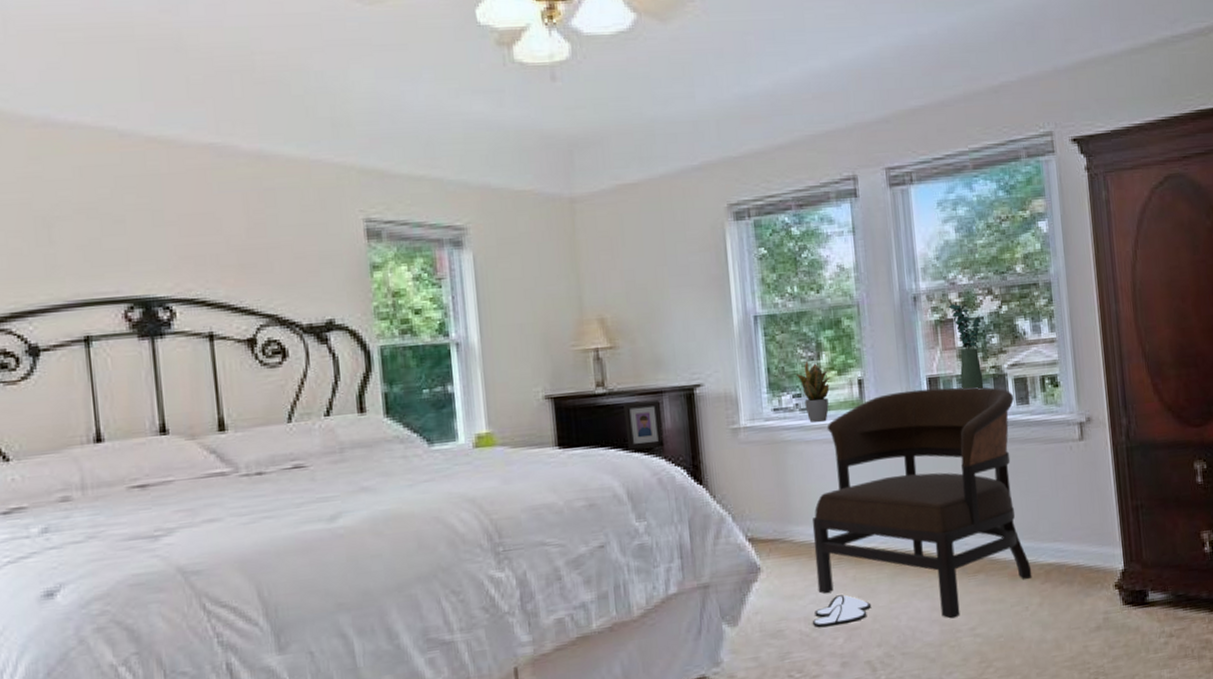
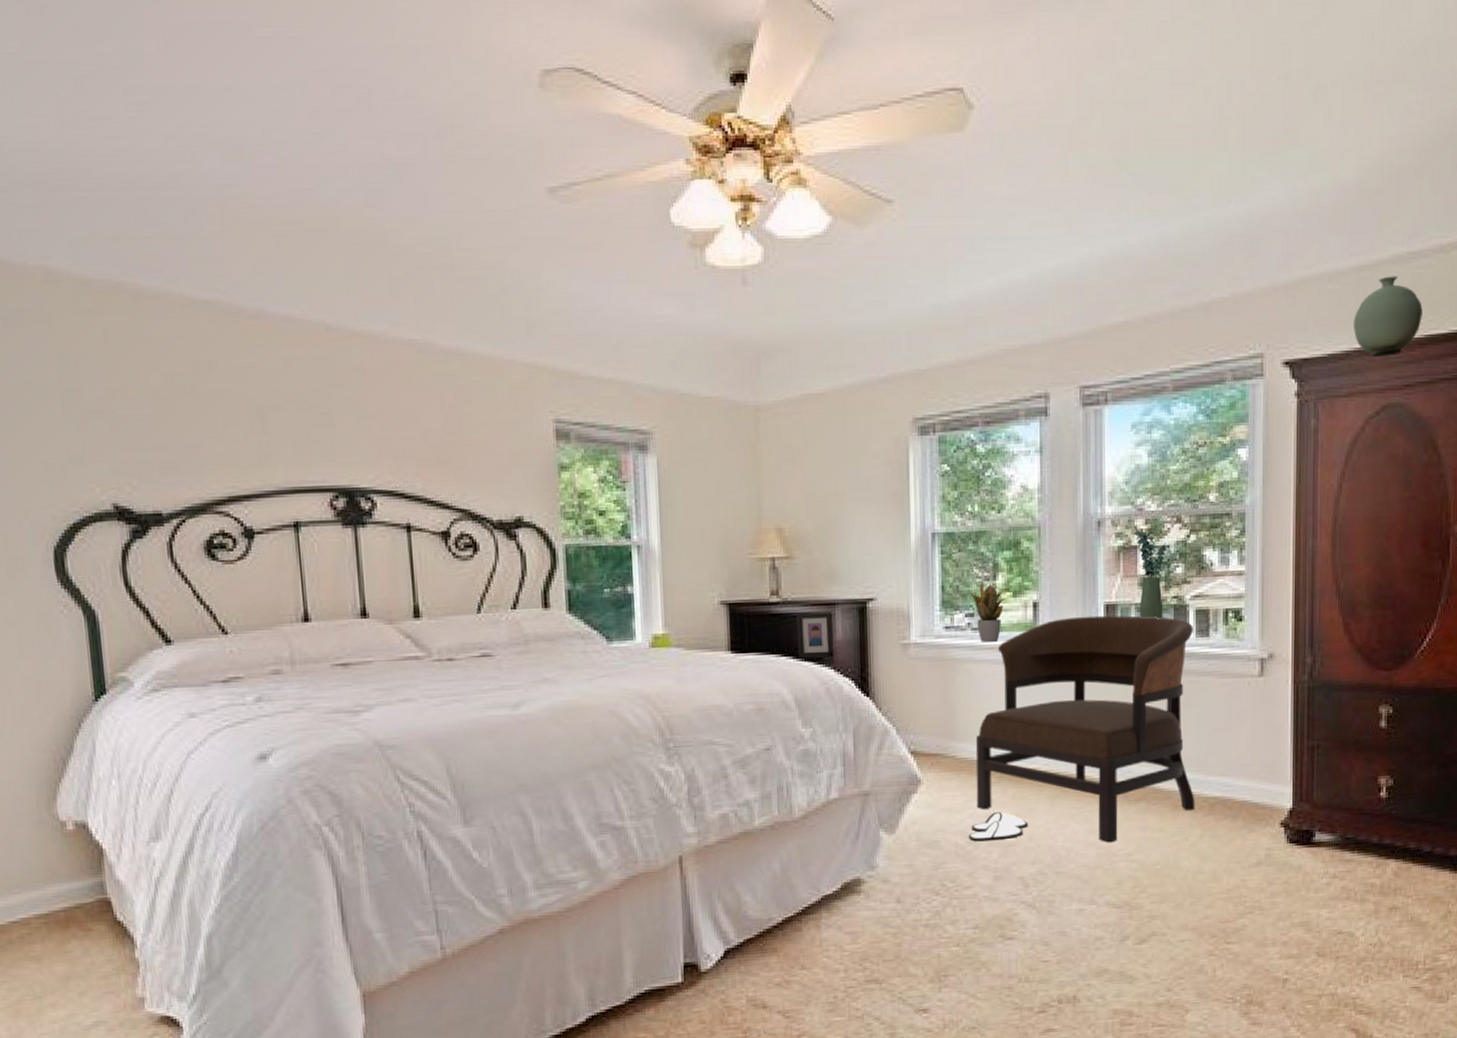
decorative vase: none [1130,57,1191,132] -> present [1352,276,1423,357]

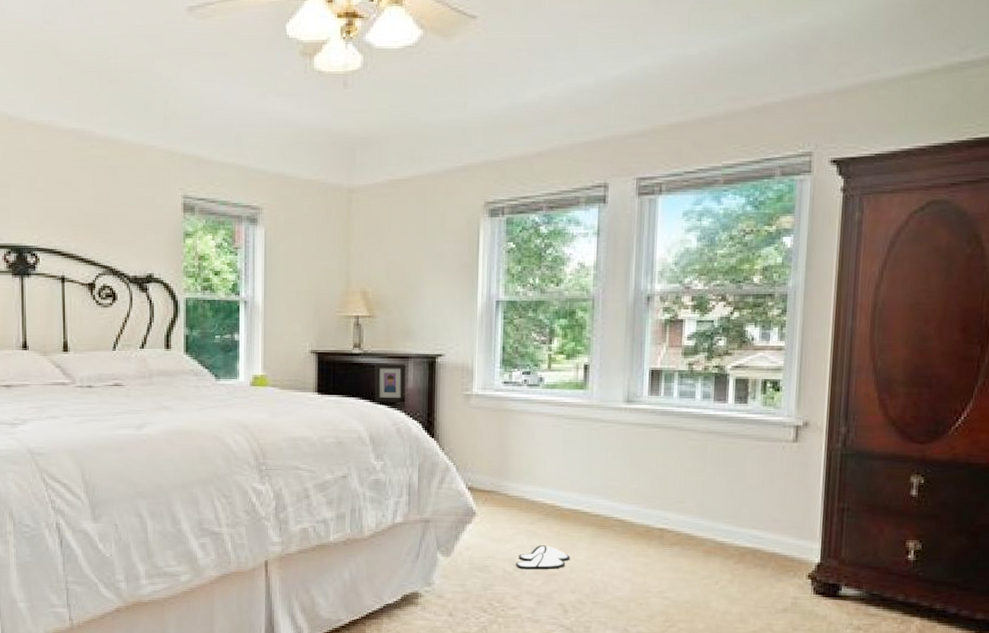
potted plant: present [970,581,1007,643] -> none [527,344,561,398]
armchair: present [975,615,1195,843] -> none [524,379,733,580]
vase: present [1133,526,1167,618] -> none [680,302,711,384]
decorative vase: present [1352,276,1423,357] -> none [901,83,972,157]

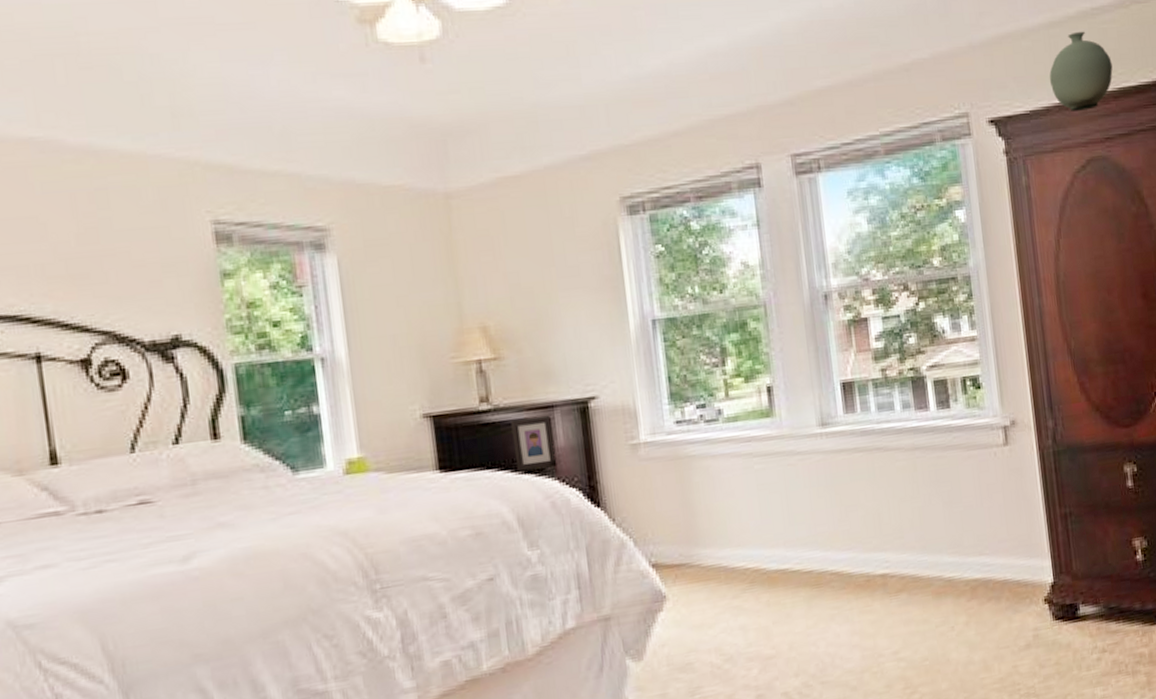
slippers: present [515,545,571,570] -> none [723,621,787,658]
decorative vase: none [901,83,972,157] -> present [1049,31,1113,111]

